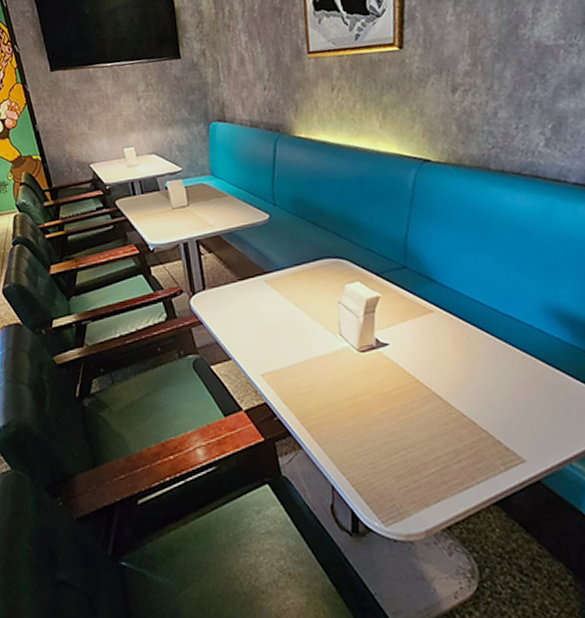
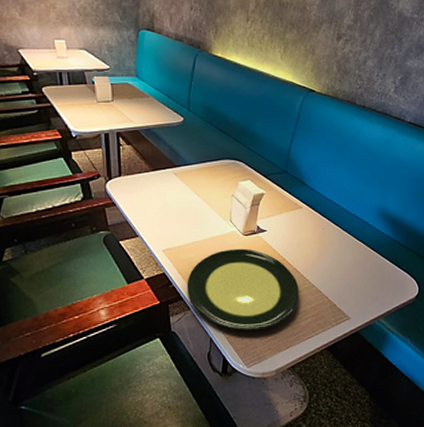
plate: none [294,368,446,477] -> present [187,248,299,331]

